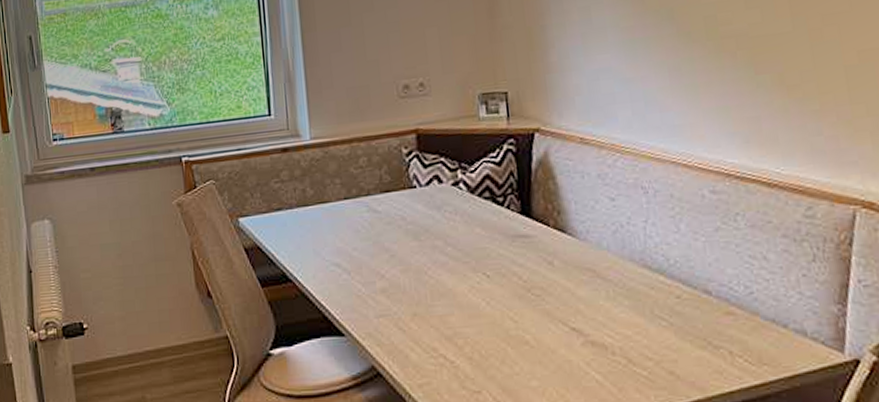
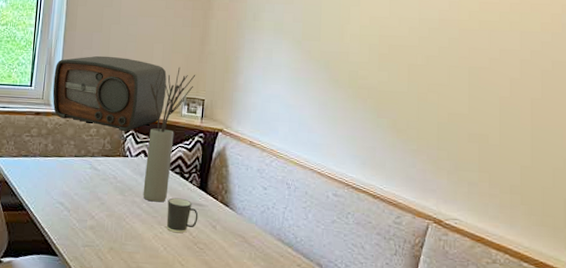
radio: none [297,54,454,155] -> present [52,55,167,132]
vase: none [429,53,490,243] -> present [143,67,196,202]
mug: none [480,231,527,280] -> present [166,198,199,233]

